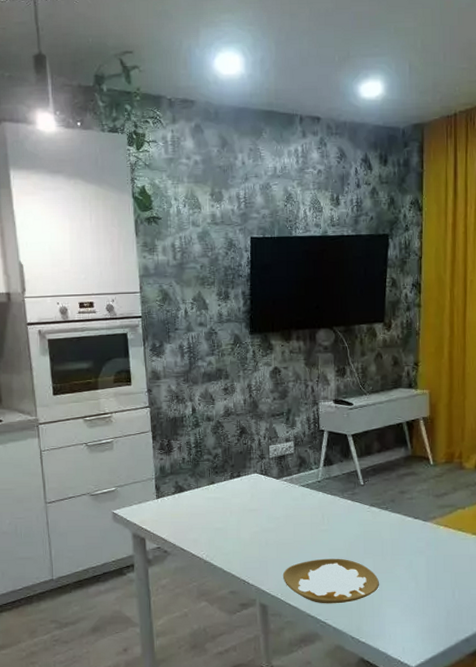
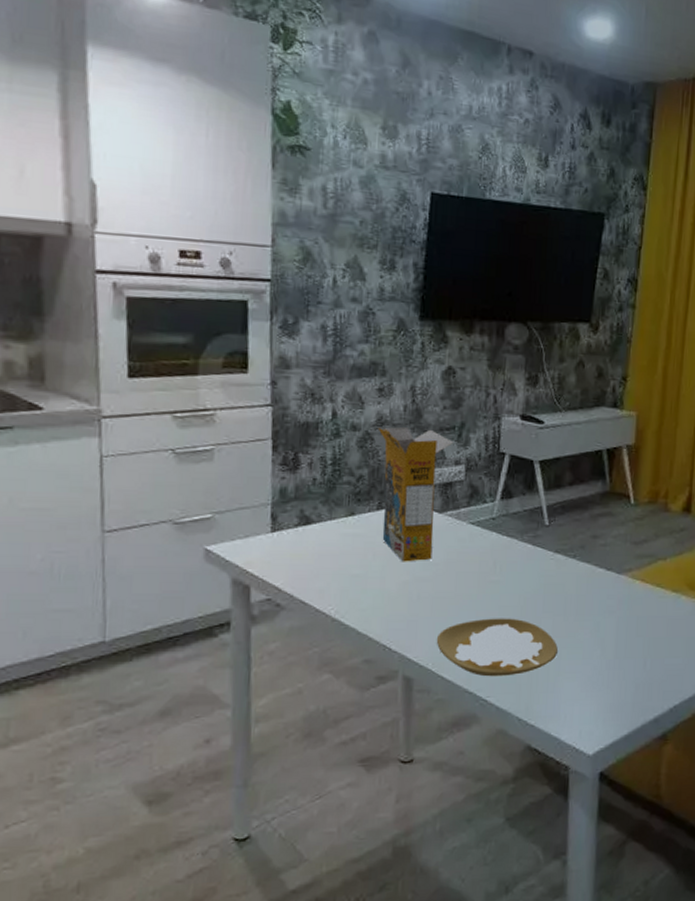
cereal box: none [226,416,283,517] -> present [378,427,453,562]

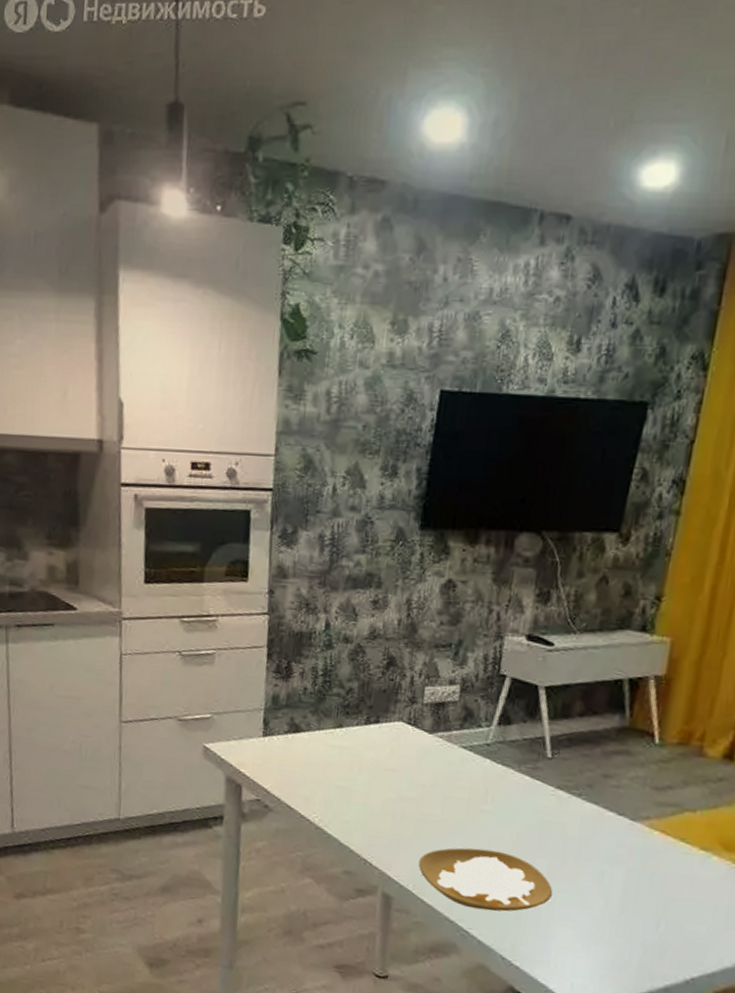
cereal box: present [378,427,453,562] -> none [368,640,449,781]

